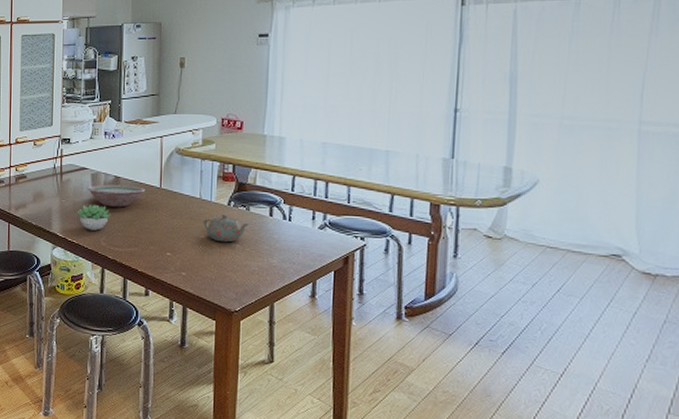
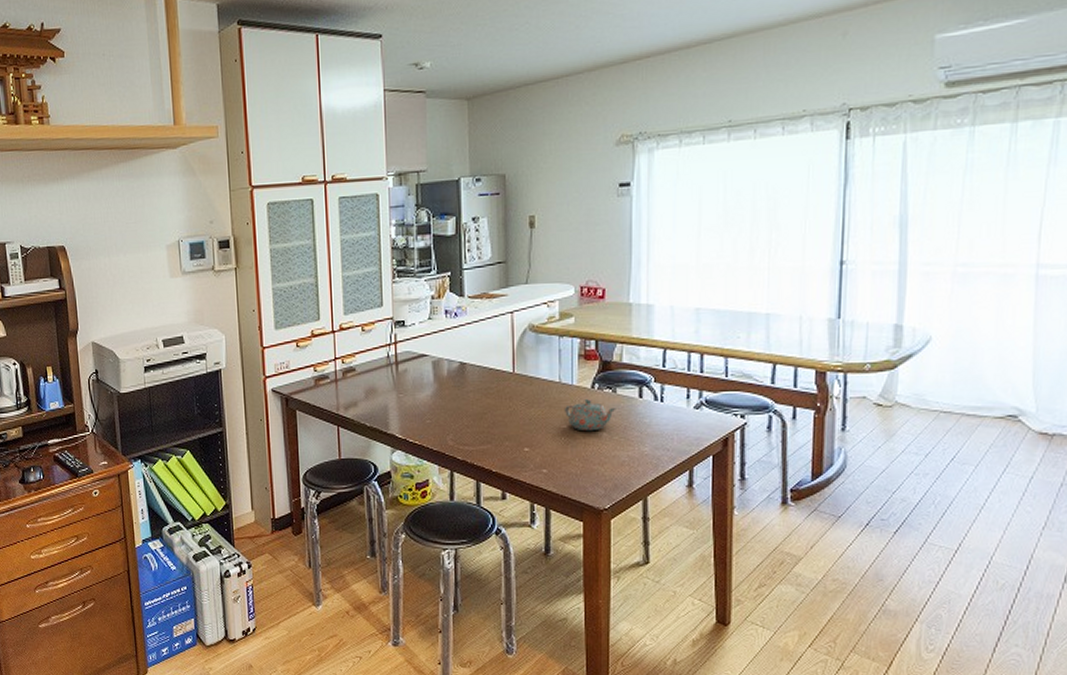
succulent plant: present [77,204,111,231] -> none [417,397,458,428]
bowl: present [86,184,145,208] -> none [427,372,496,399]

